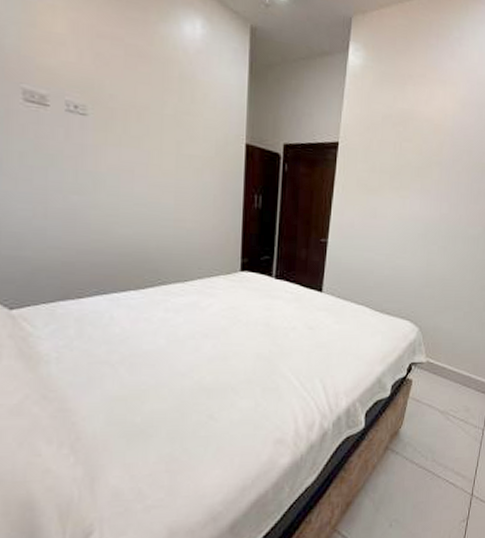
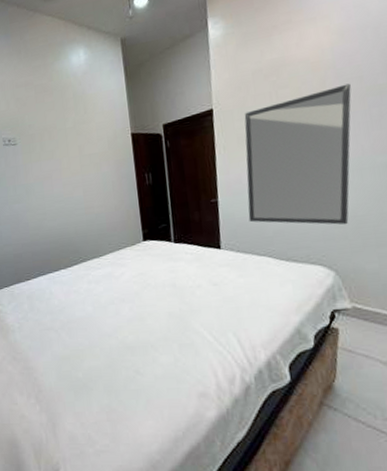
home mirror: none [354,154,461,286] -> present [244,83,352,225]

